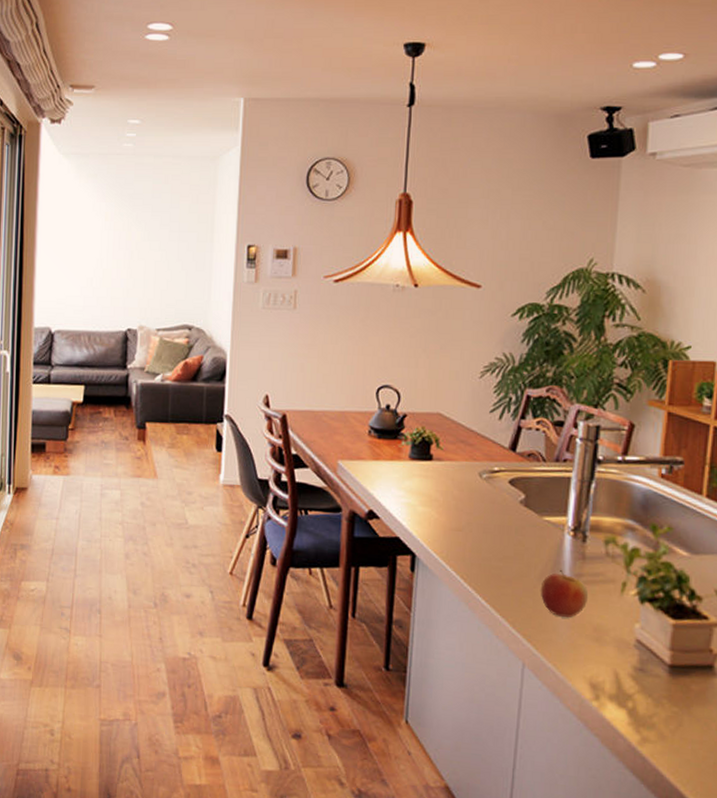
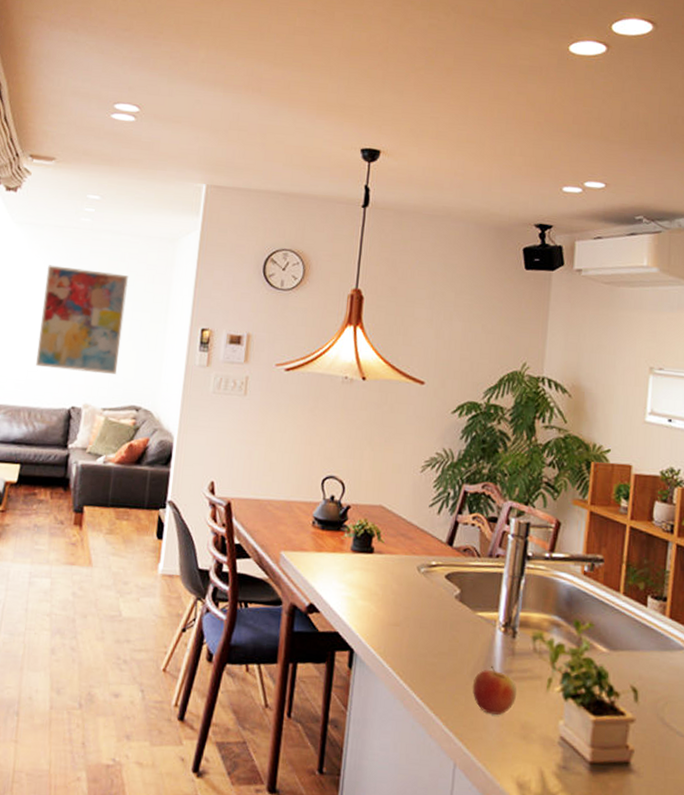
wall art: none [91,193,173,296] -> present [36,265,128,374]

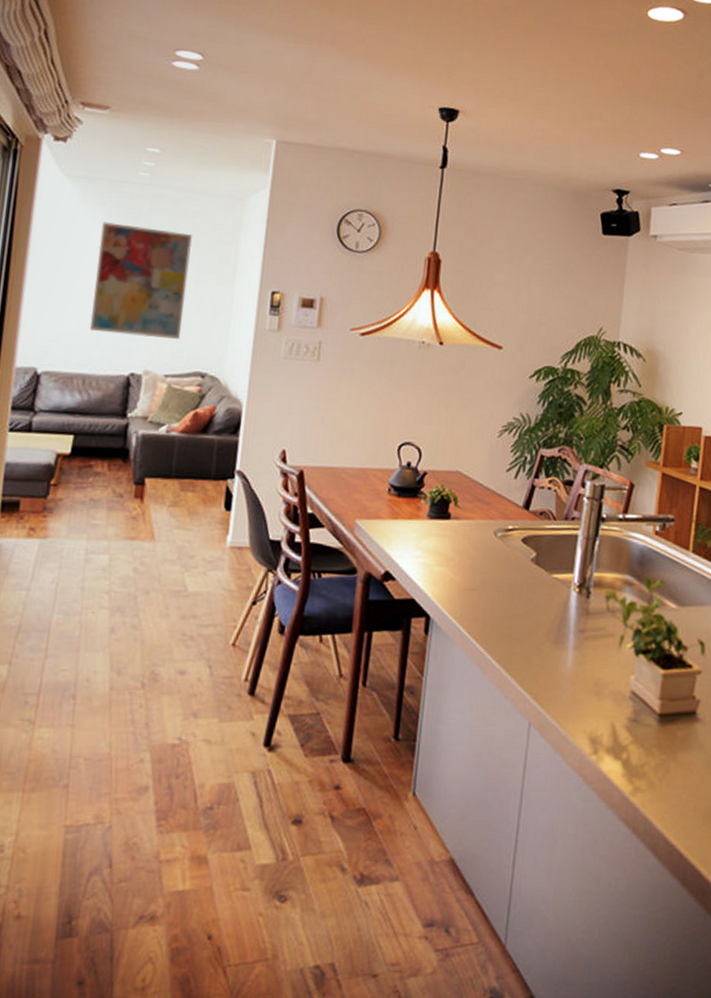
apple: present [472,665,517,715] -> none [547,625,591,673]

